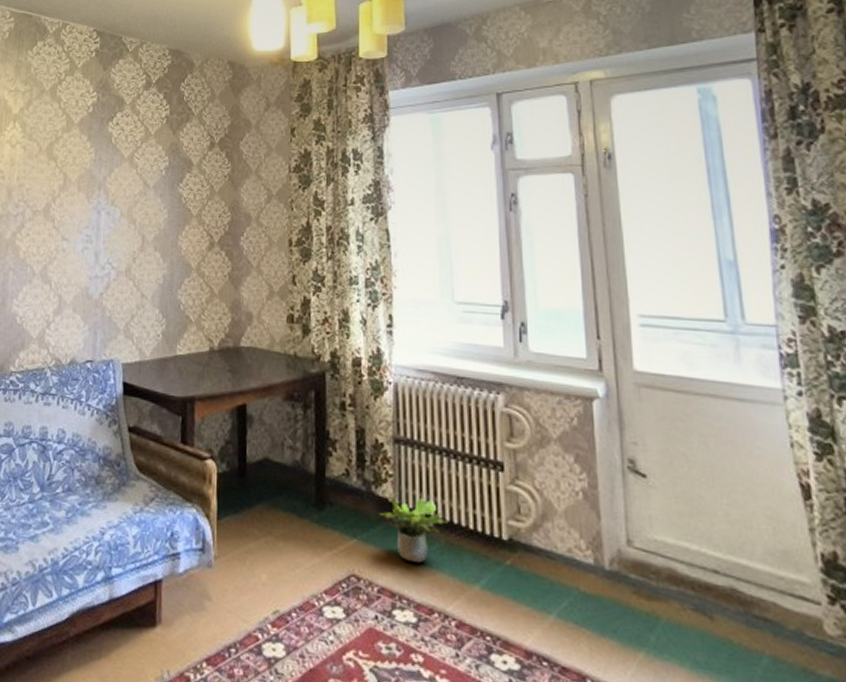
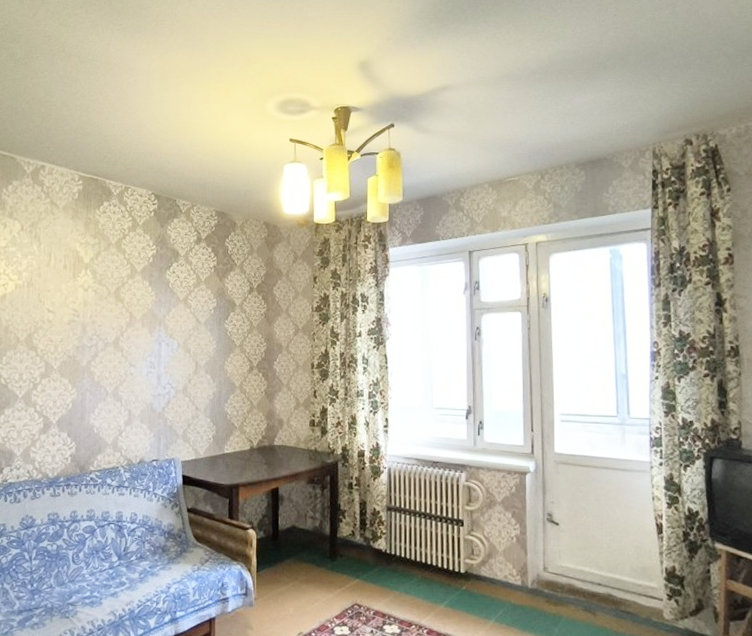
potted plant: present [378,492,448,562] -> none [375,545,423,592]

